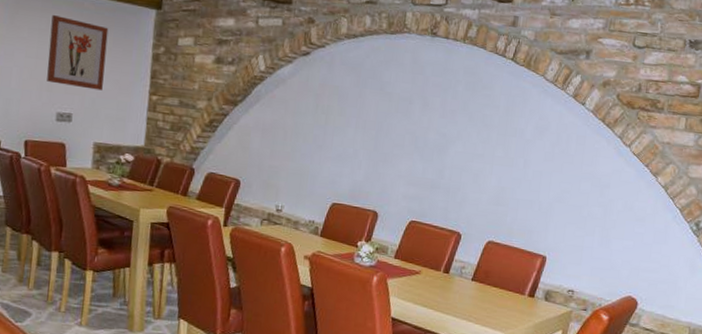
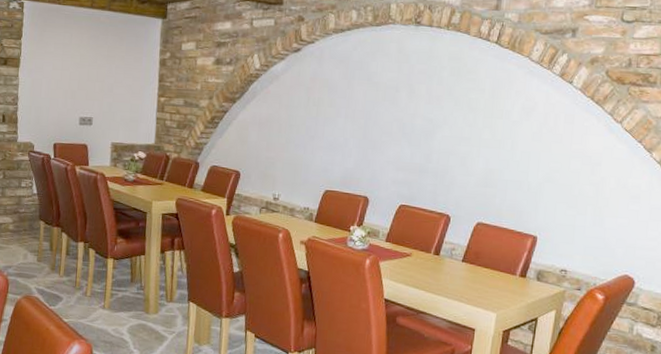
wall art: present [47,15,109,91] -> none [71,30,122,95]

